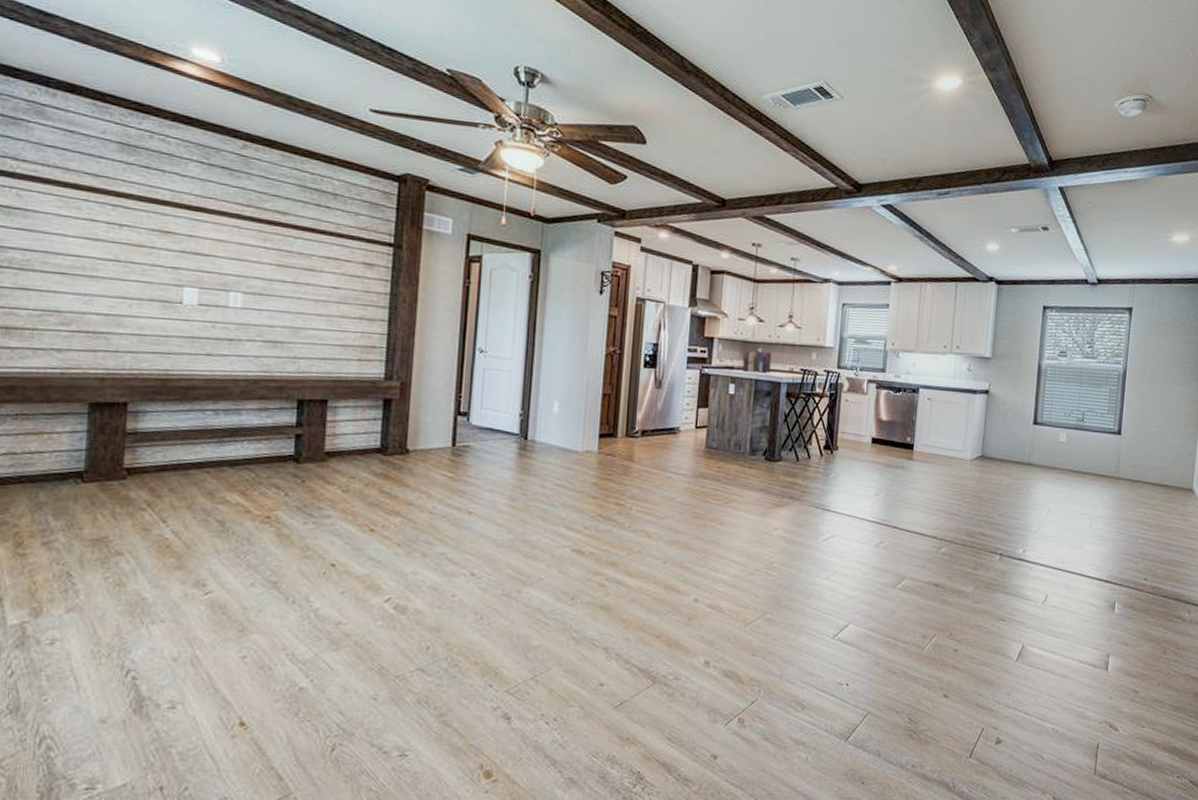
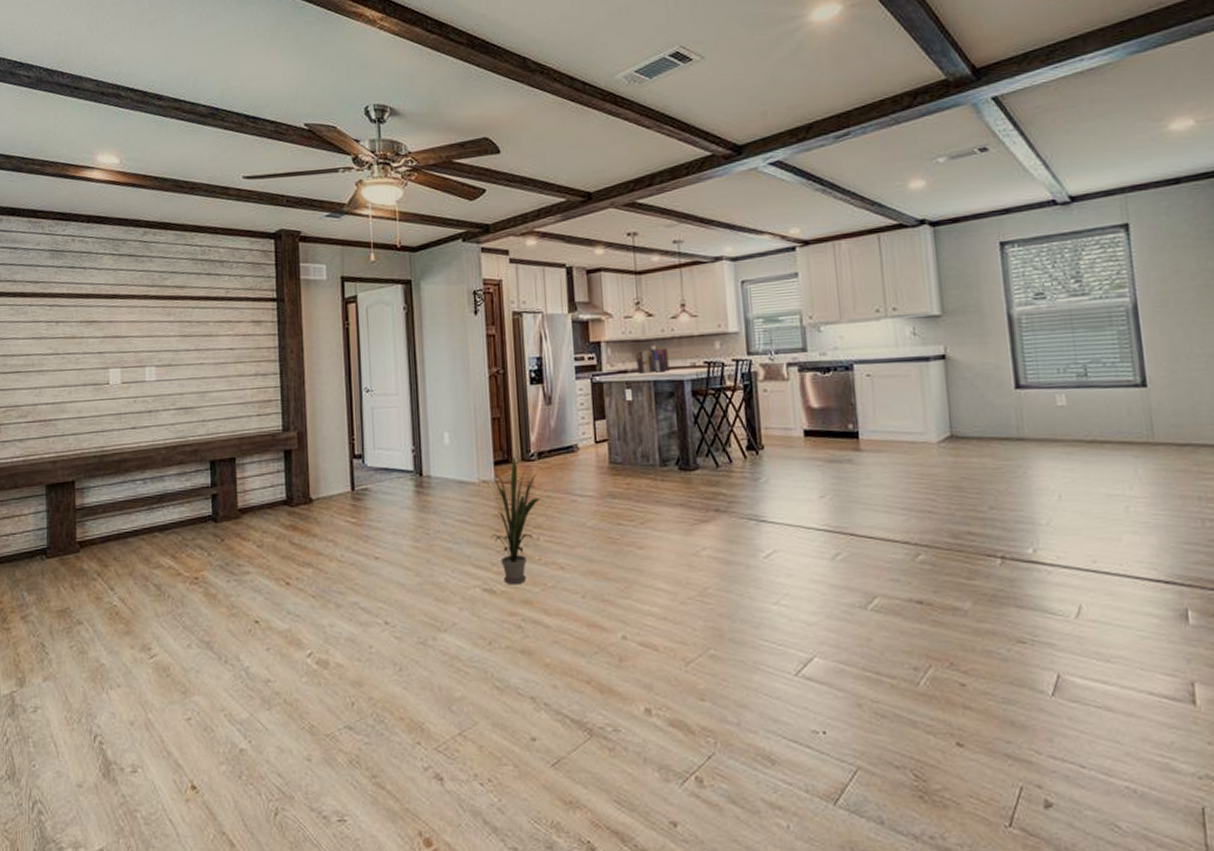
house plant: none [582,433,638,548] -> present [478,458,540,585]

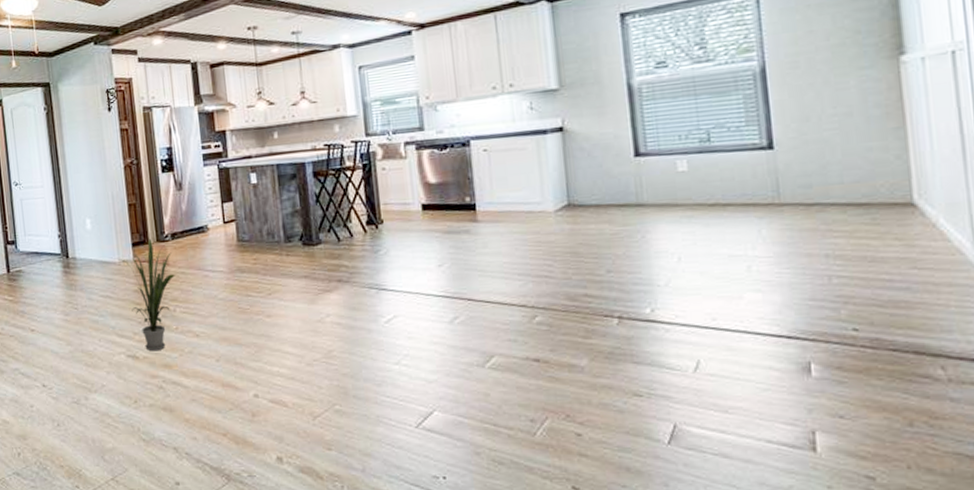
books: present [636,348,670,374] -> none [259,133,292,159]

